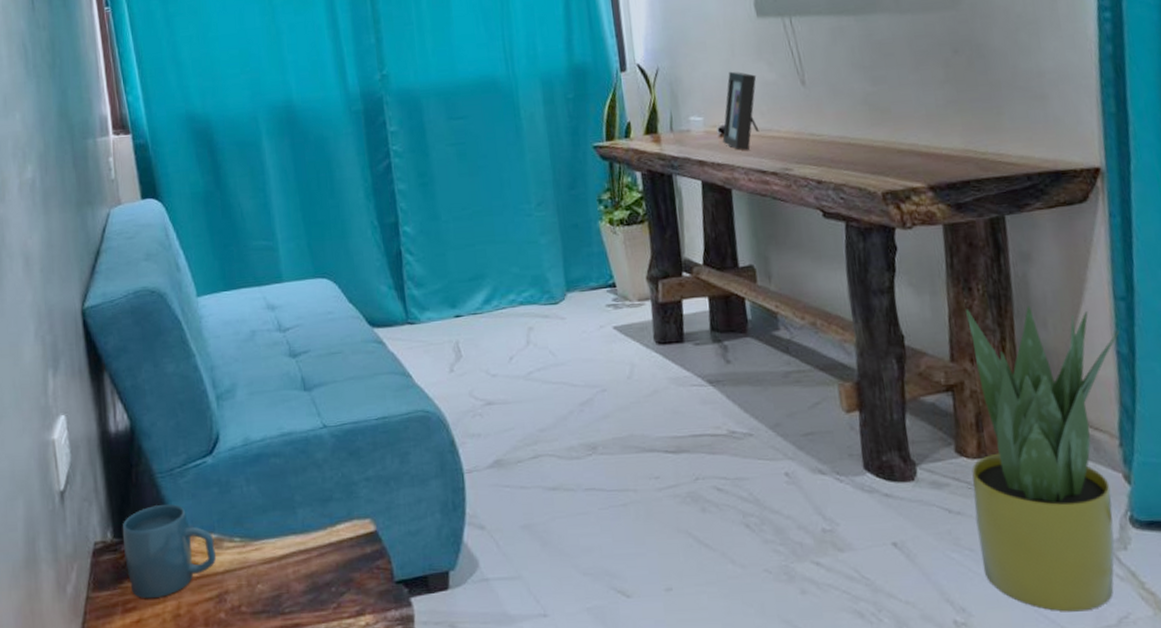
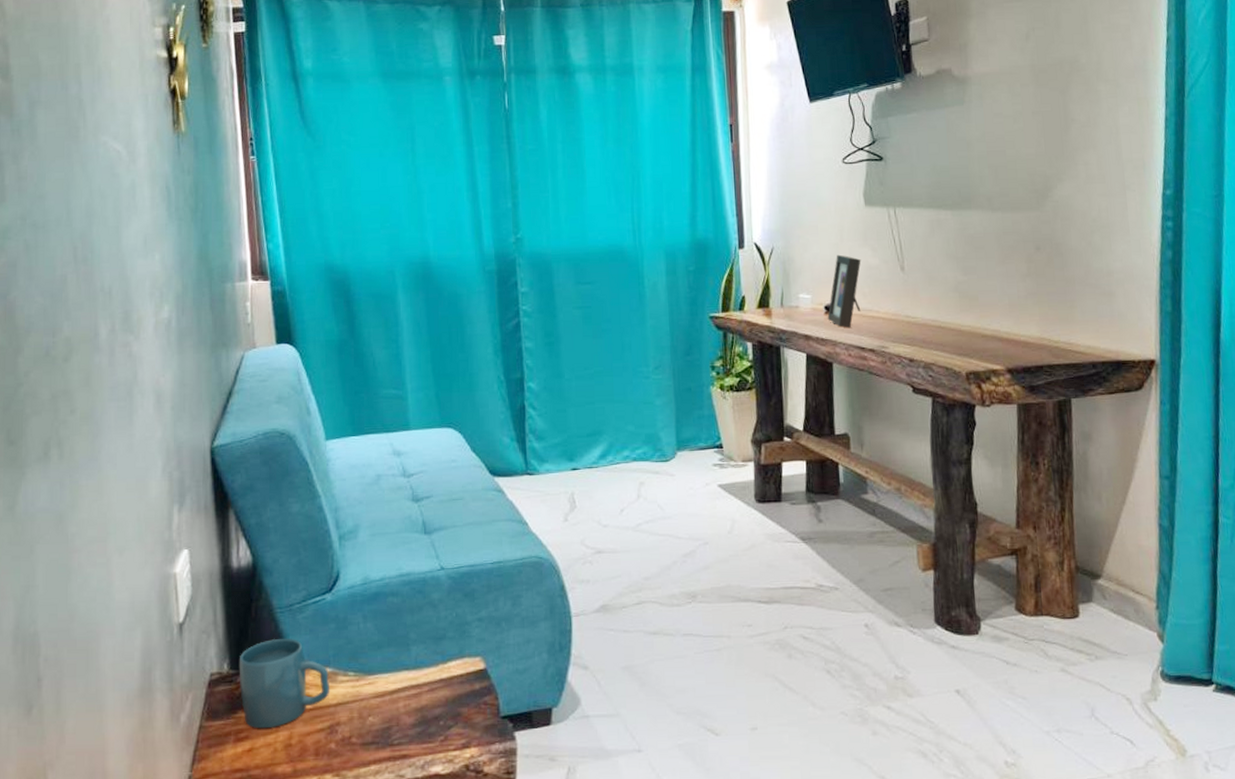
planter: present [966,306,1120,612] -> none [1028,480,1163,755]

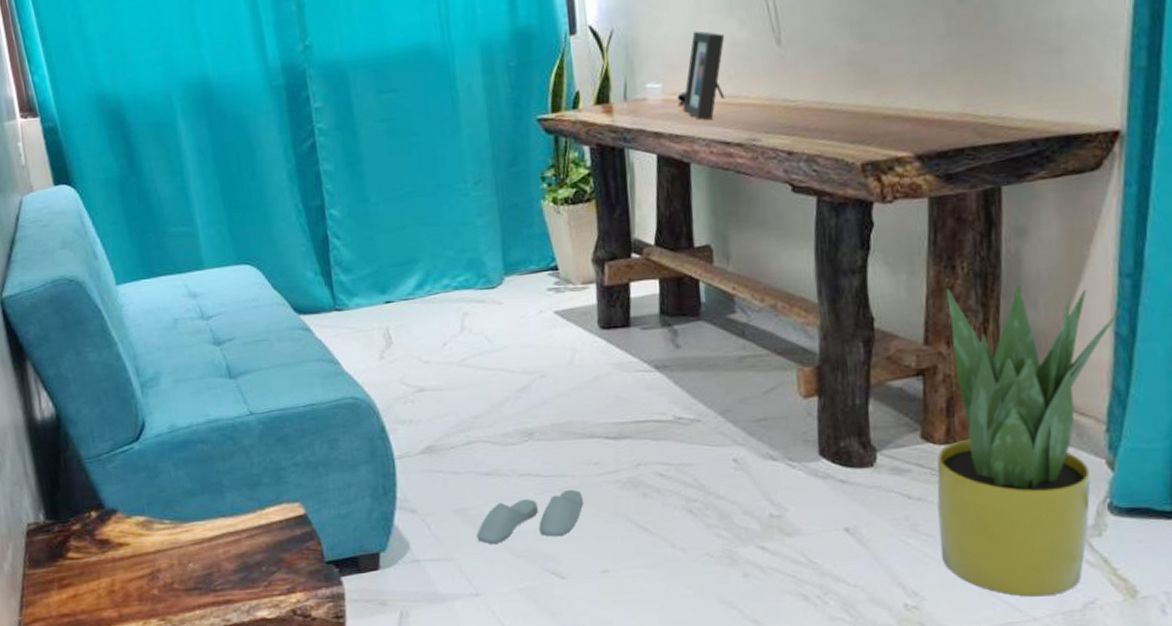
mug: present [239,638,330,729] -> none [54,488,148,576]
slippers: none [642,649,737,700] -> present [476,489,583,544]
planter: none [1028,480,1163,755] -> present [937,284,1121,597]

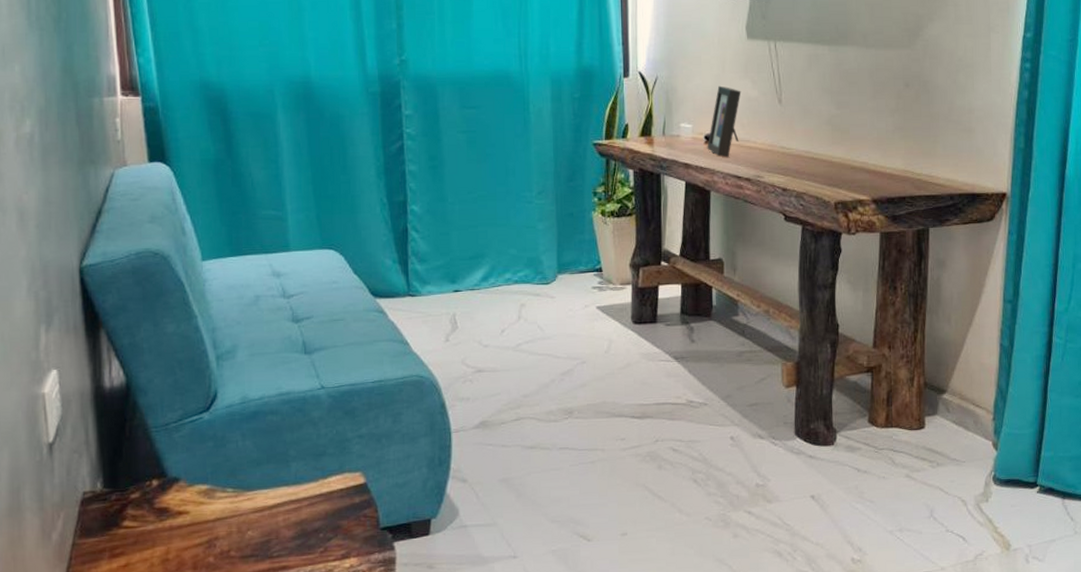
slippers: present [476,489,583,544] -> none [518,461,610,510]
planter: present [937,284,1121,597] -> none [878,304,1004,551]

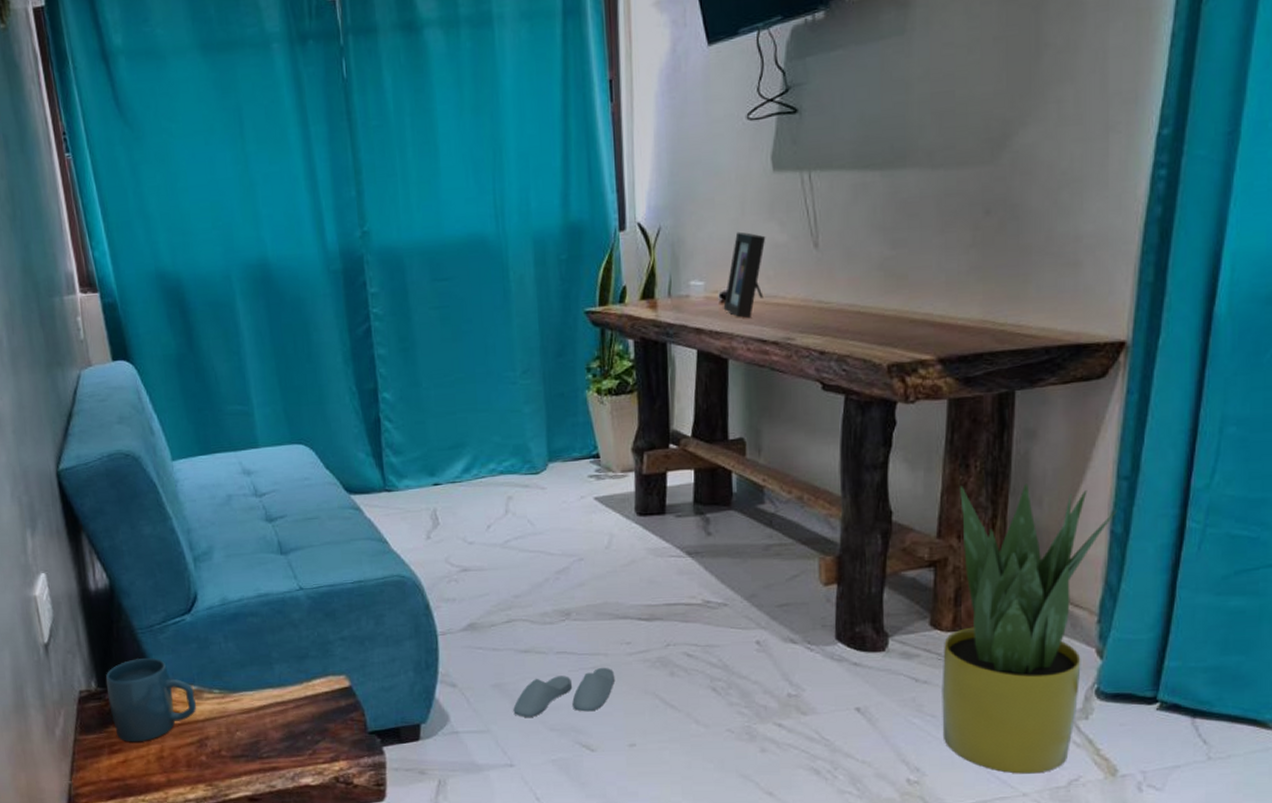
mug: none [113,456,208,545] -> present [106,657,197,742]
slippers: none [518,461,610,510] -> present [513,667,614,717]
planter: none [878,304,1004,551] -> present [942,483,1117,774]

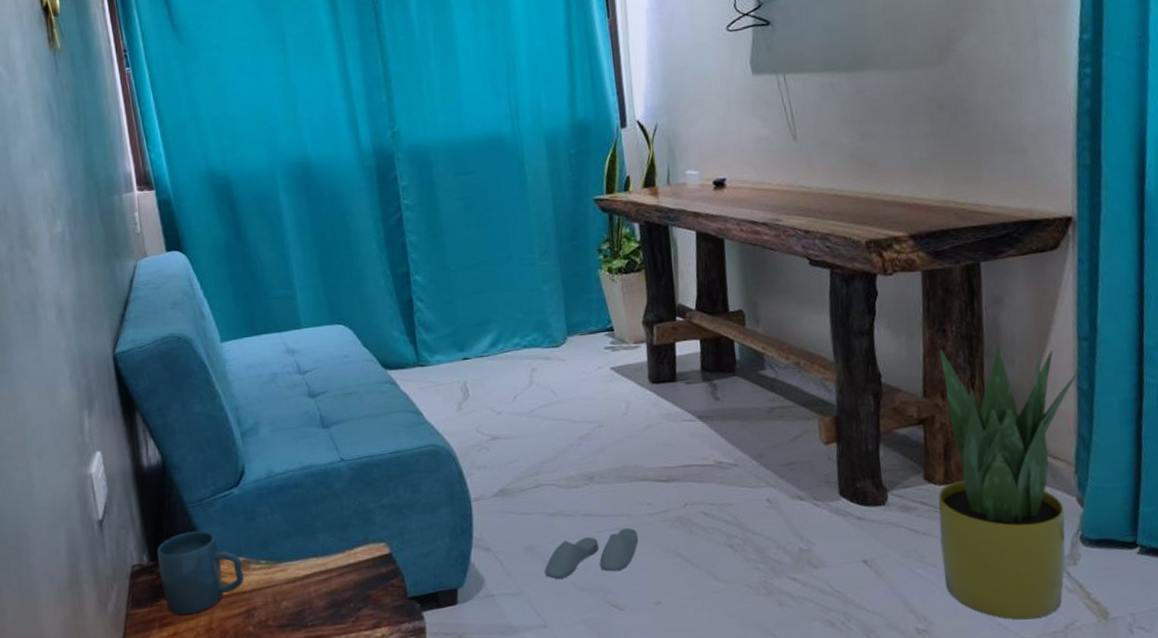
picture frame: present [723,231,766,319] -> none [716,127,752,203]

